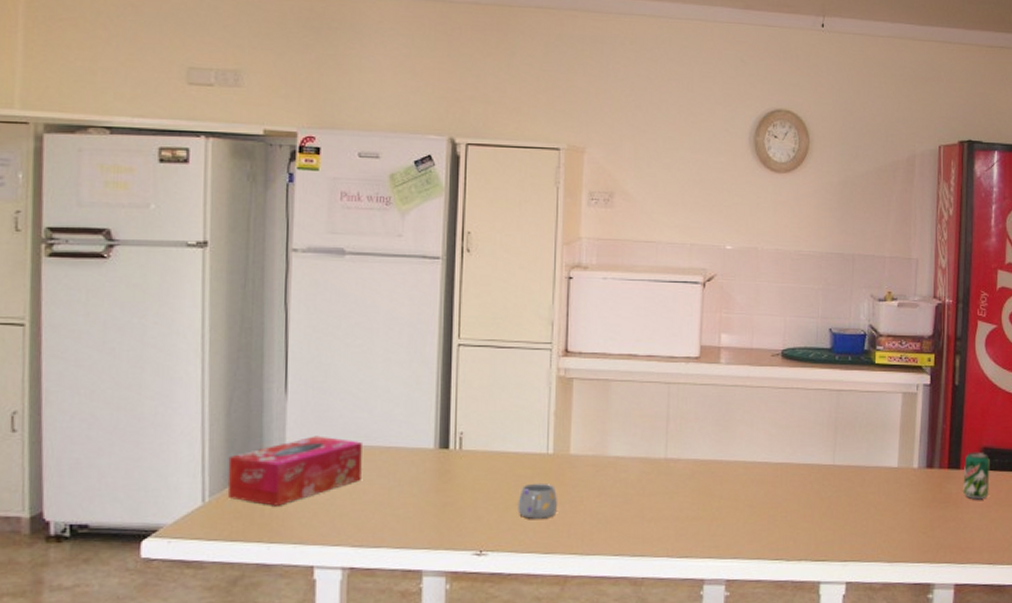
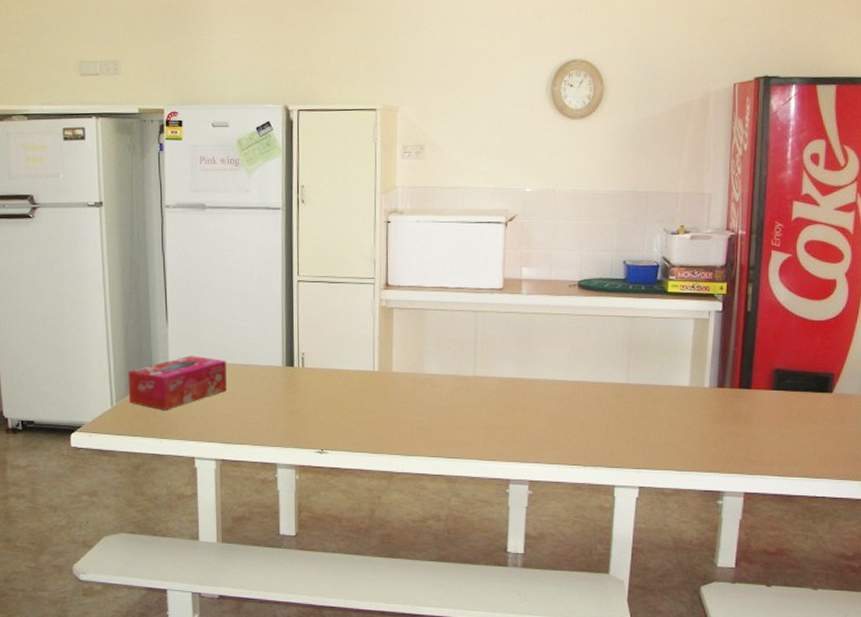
mug: present [518,483,558,519] -> none [350,395,384,425]
beverage can: present [963,452,990,500] -> none [754,373,782,417]

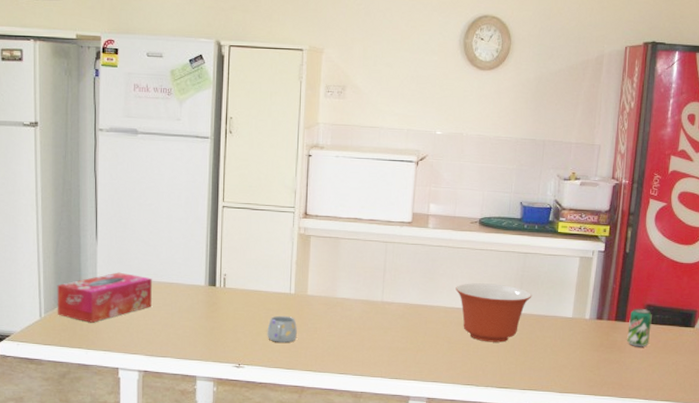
mug: none [350,395,384,425] -> present [267,315,298,343]
mixing bowl: none [555,352,642,417] -> present [455,283,532,343]
beverage can: none [754,373,782,417] -> present [627,308,652,347]

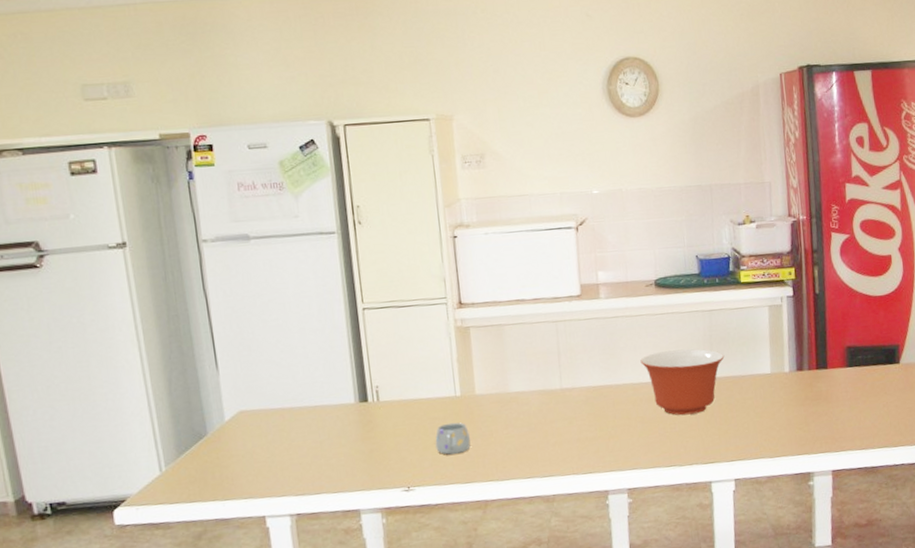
tissue box: present [57,272,152,323] -> none [176,403,295,469]
beverage can: present [627,308,652,347] -> none [830,351,856,395]

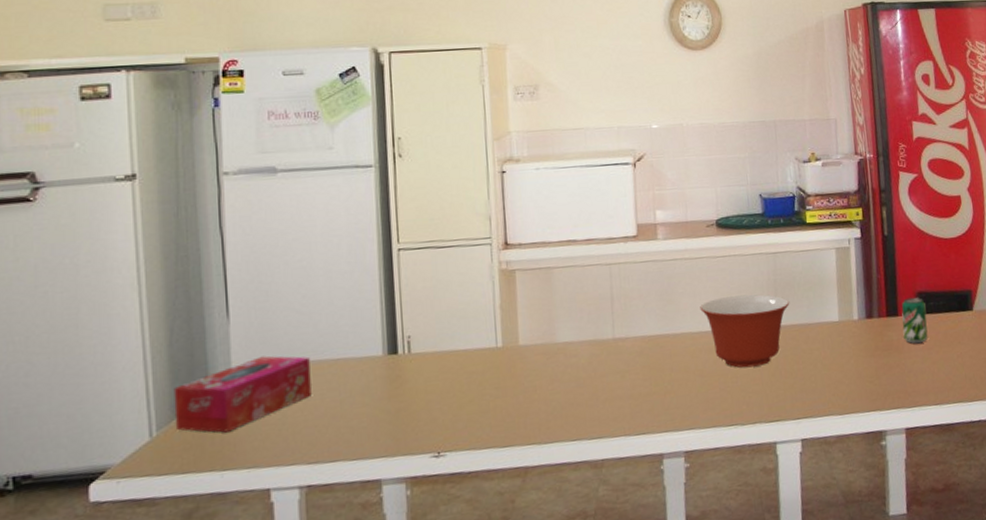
tissue box: none [176,403,295,469] -> present [173,356,312,433]
mug: present [435,422,472,455] -> none [471,377,512,415]
beverage can: none [830,351,856,395] -> present [901,297,928,344]

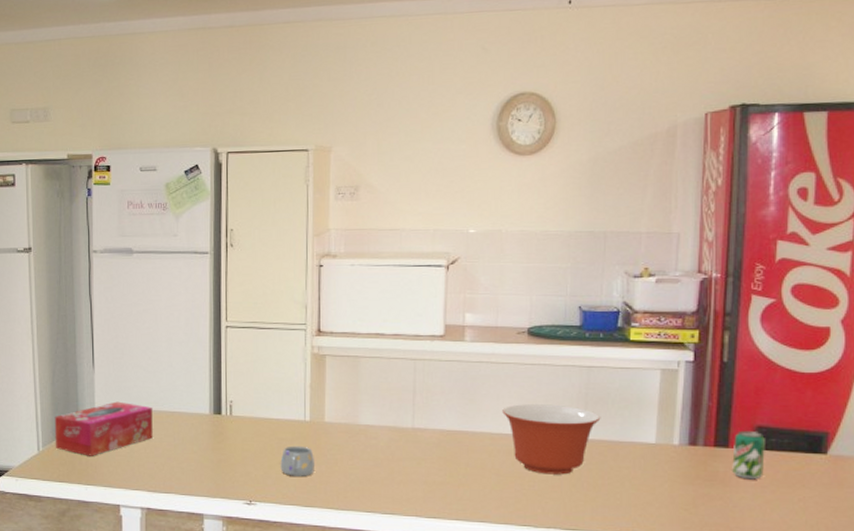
mug: none [471,377,512,415] -> present [280,445,316,476]

